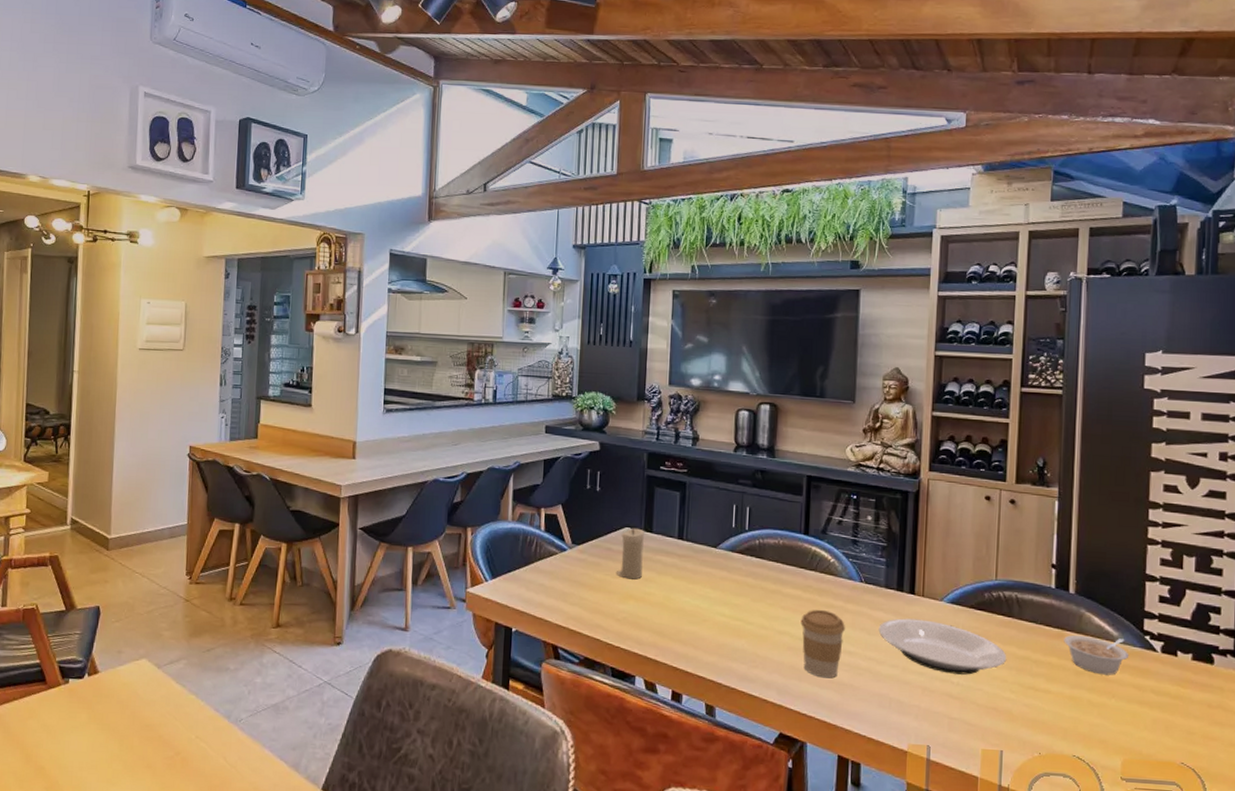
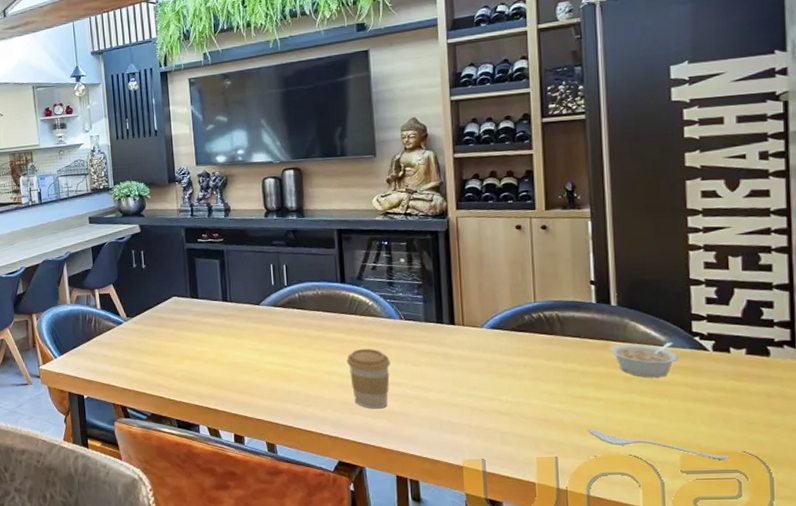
candle: present [615,528,645,580] -> none [169,296,194,342]
plate: present [878,618,1007,675] -> none [422,346,553,393]
spoon: none [1035,723,1169,771] -> present [588,429,731,460]

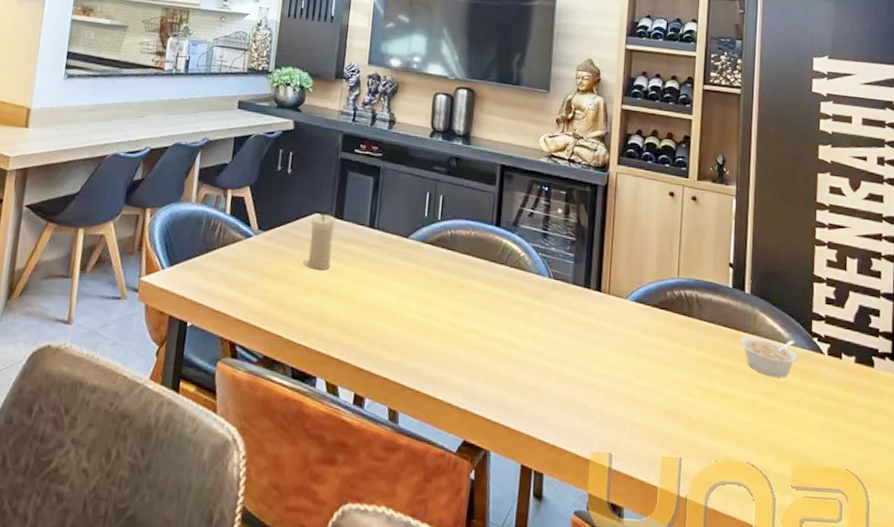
candle: none [169,296,194,342] -> present [302,214,336,271]
coffee cup: present [346,348,390,409] -> none [489,305,533,381]
spoon: present [588,429,731,460] -> none [712,428,835,478]

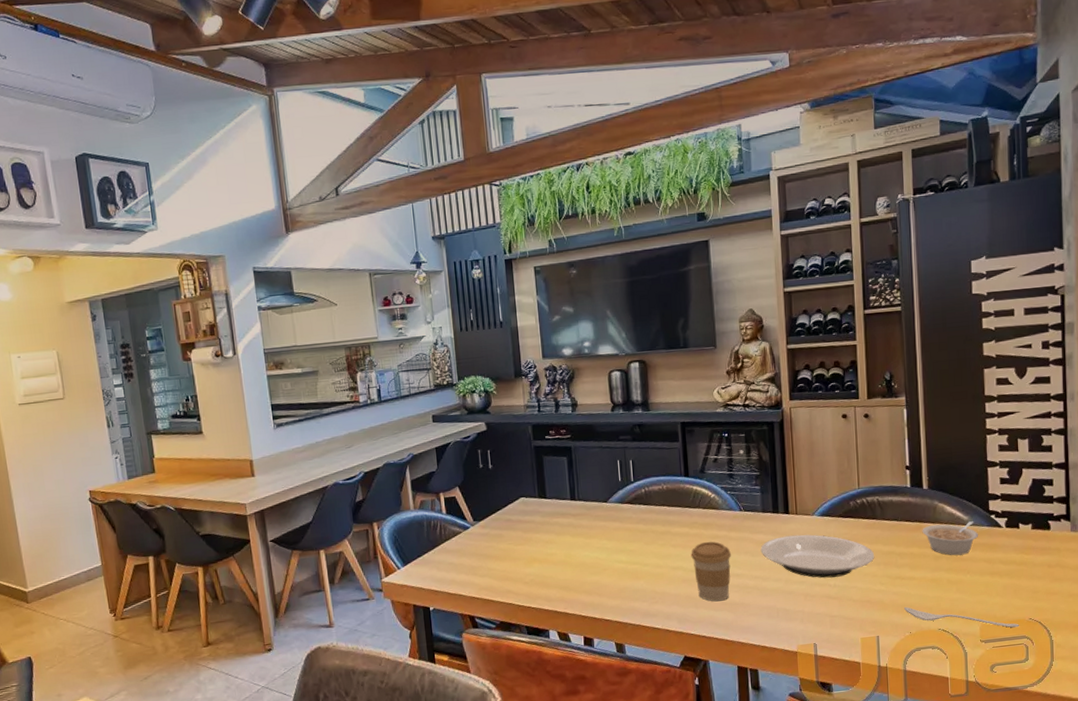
candle: present [302,214,336,271] -> none [518,496,542,545]
coffee cup: none [489,305,533,381] -> present [691,541,731,602]
plate: none [565,316,687,377] -> present [760,534,875,578]
spoon: none [712,428,835,478] -> present [904,607,1020,628]

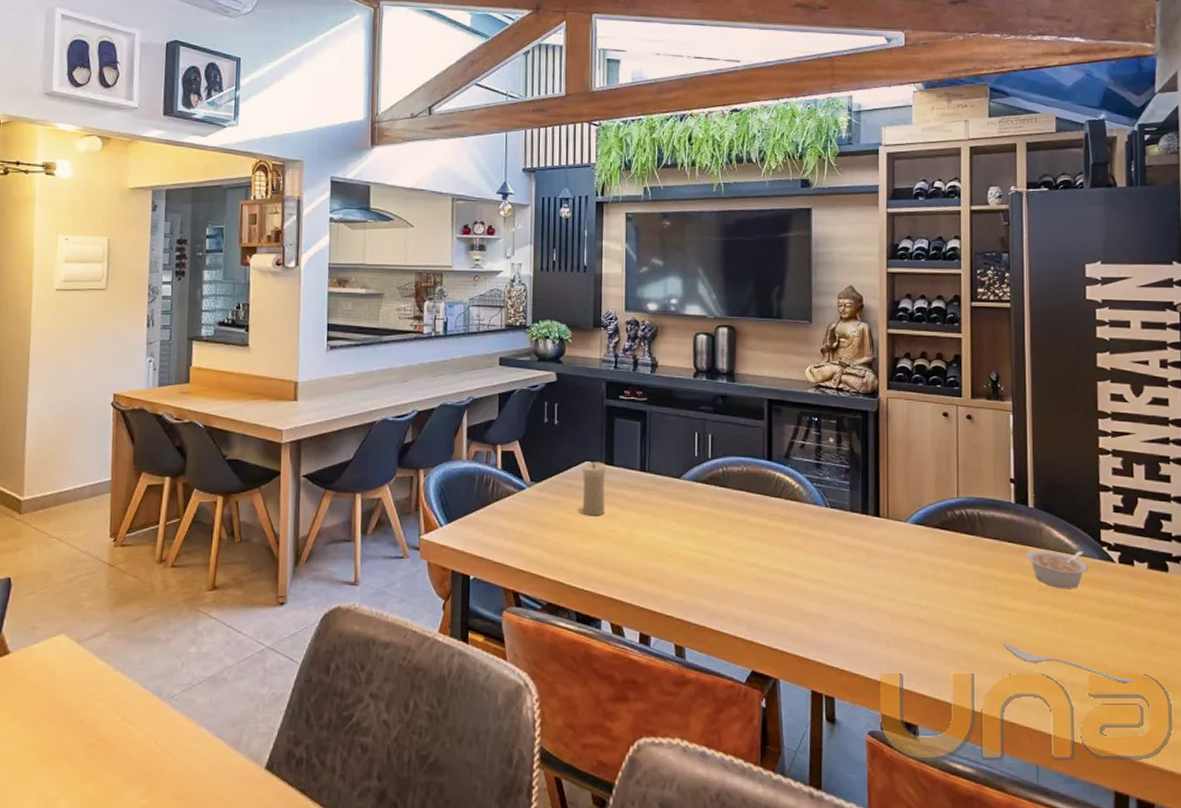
candle: none [518,496,542,545] -> present [577,461,606,516]
coffee cup: present [691,541,731,602] -> none [768,537,812,610]
plate: present [760,534,875,578] -> none [845,542,973,597]

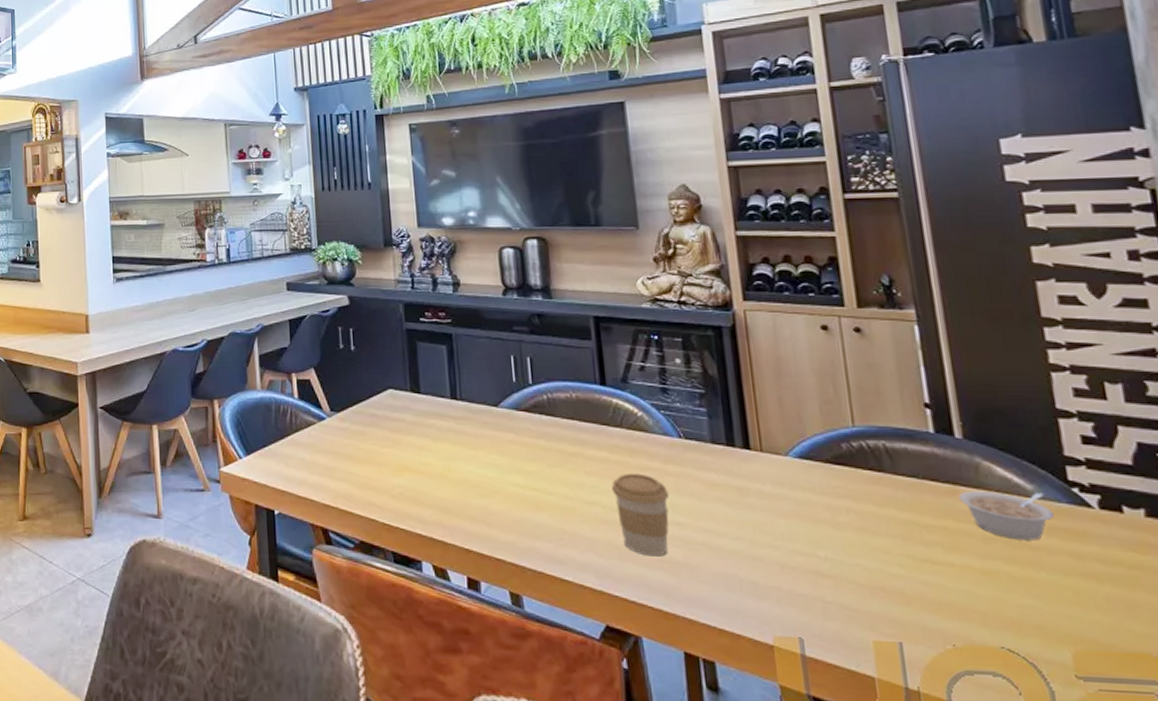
candle: present [577,461,606,516] -> none [384,389,415,448]
coffee cup: none [768,537,812,610] -> present [611,473,669,557]
spoon: present [1004,643,1134,684] -> none [940,606,1144,666]

